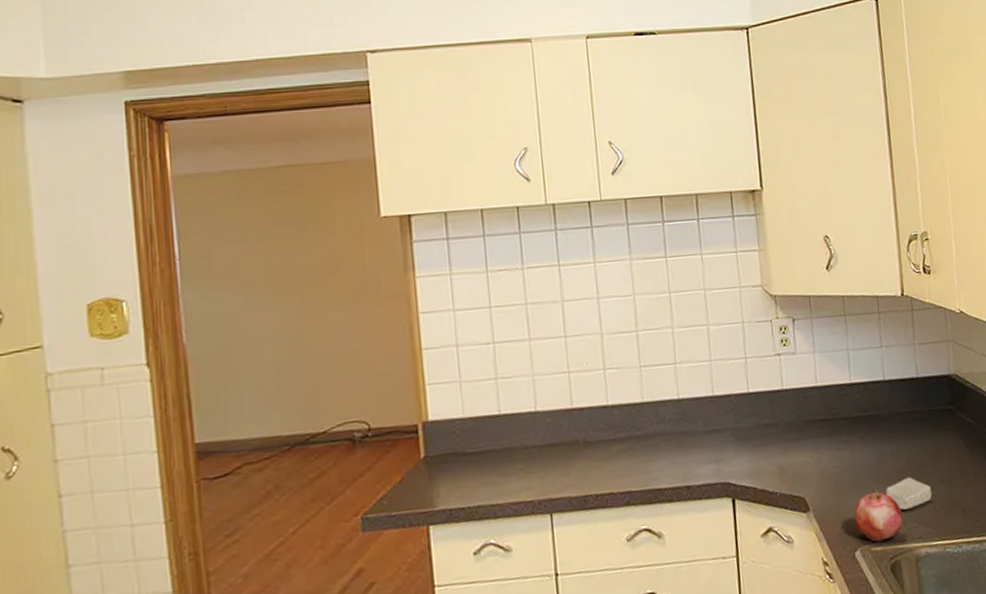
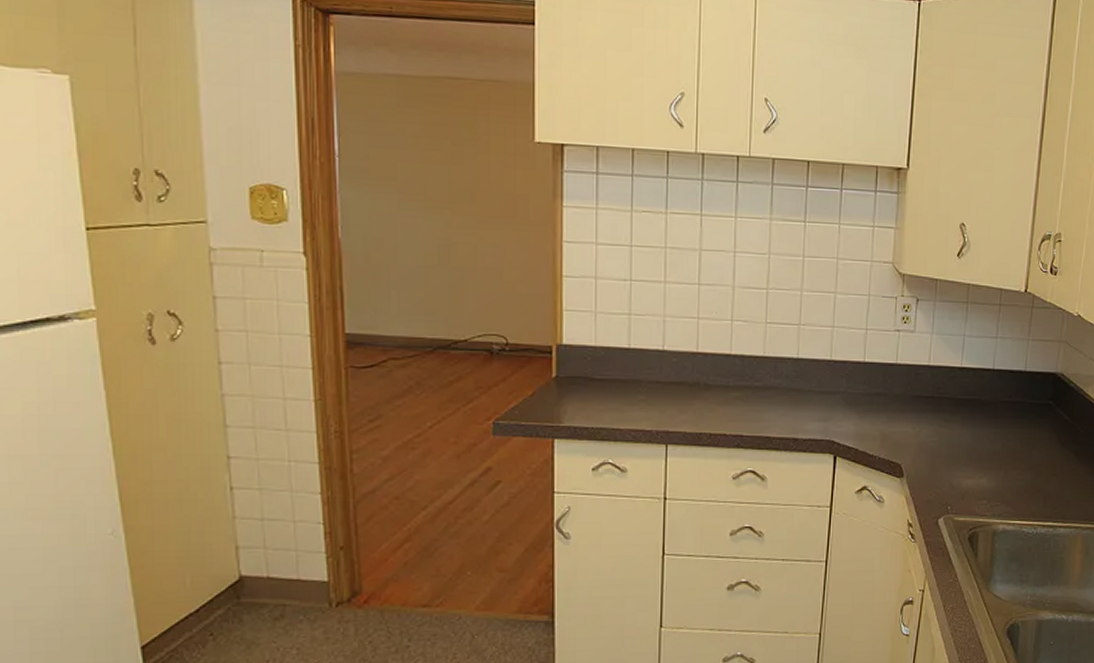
fruit: present [854,486,903,542] -> none [942,463,988,513]
soap bar: present [886,477,932,510] -> none [976,460,1018,488]

